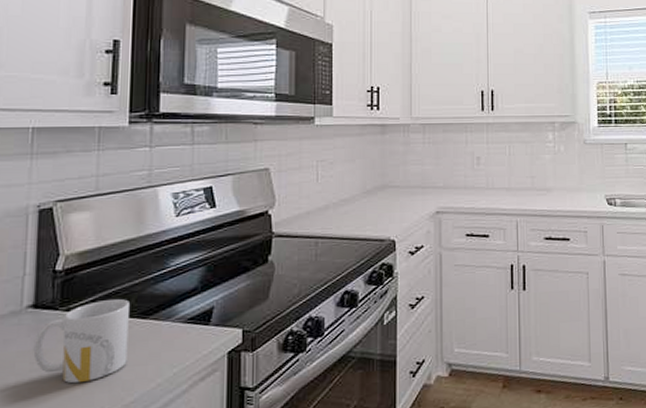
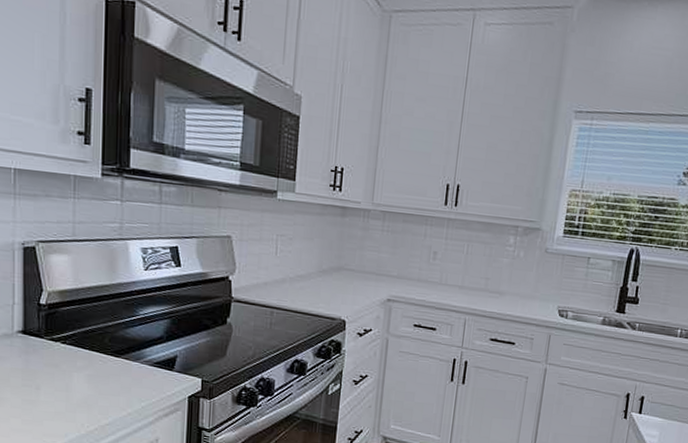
mug: present [33,299,129,384] -> none [24,335,104,402]

